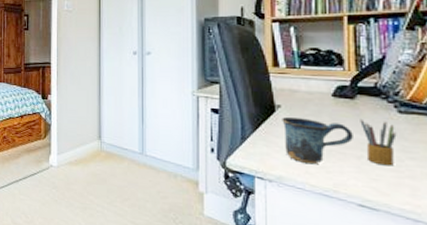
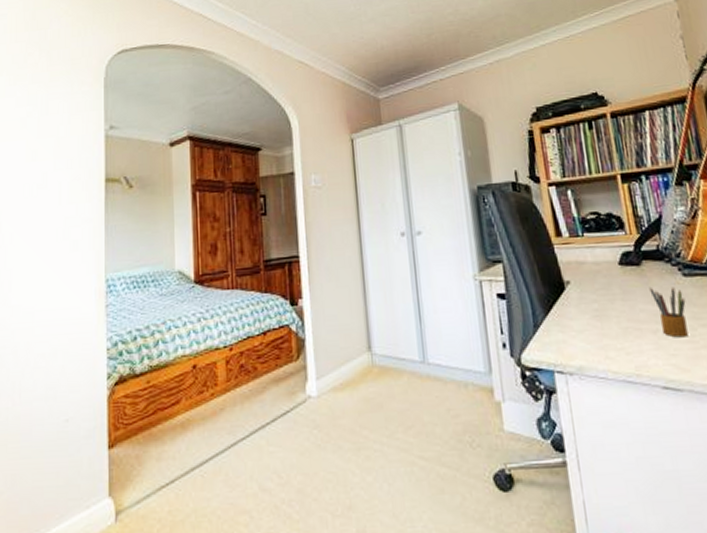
mug: present [282,116,353,165] -> none [573,293,646,347]

